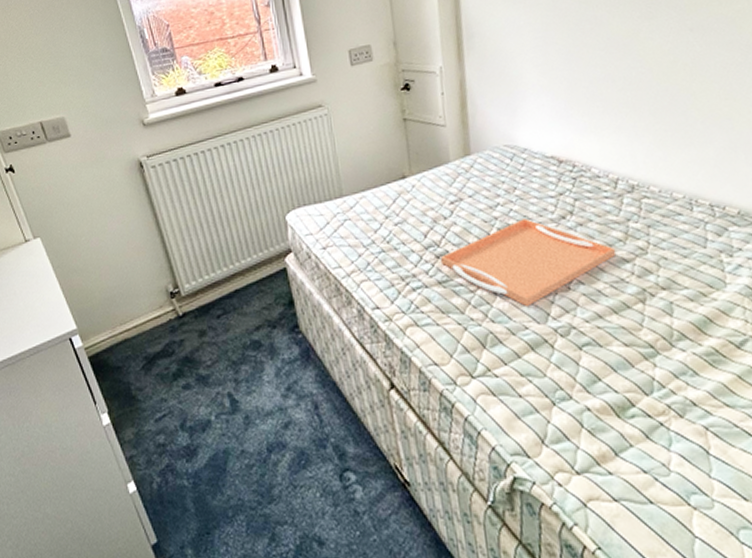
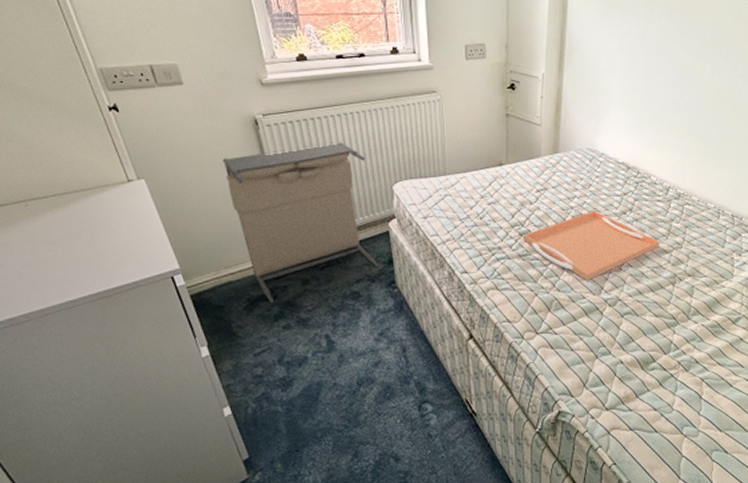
laundry hamper: none [111,173,278,361] -> present [222,141,378,304]

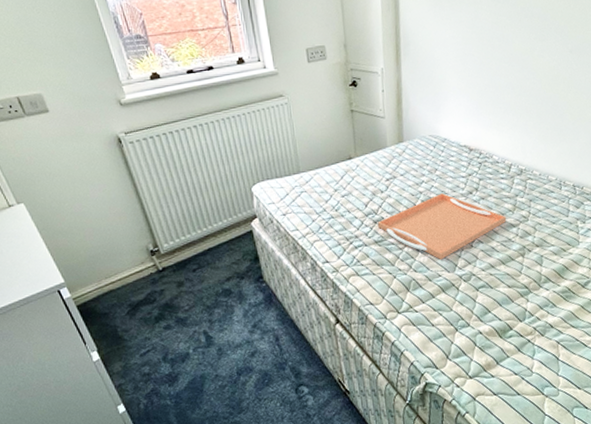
laundry hamper: present [222,141,378,304] -> none [92,150,246,307]

